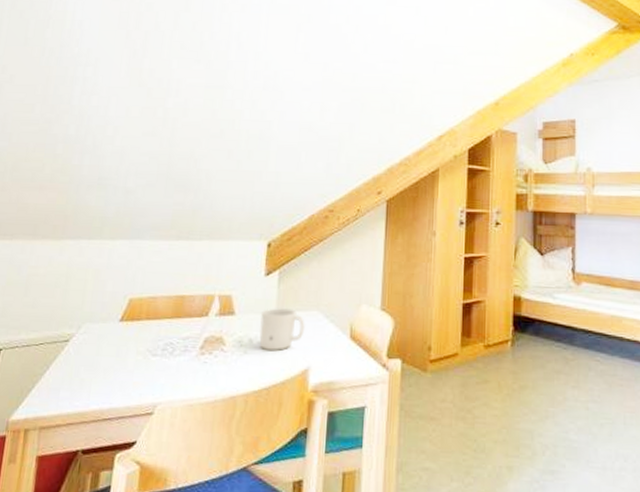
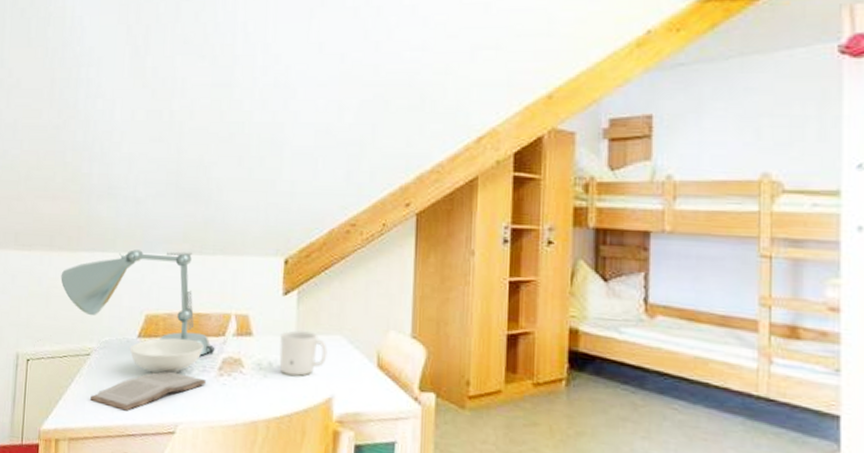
desk lamp: none [42,237,198,336] -> present [61,249,215,356]
book: none [66,352,187,395] -> present [90,371,206,411]
bowl: none [110,320,187,357] -> present [129,338,204,375]

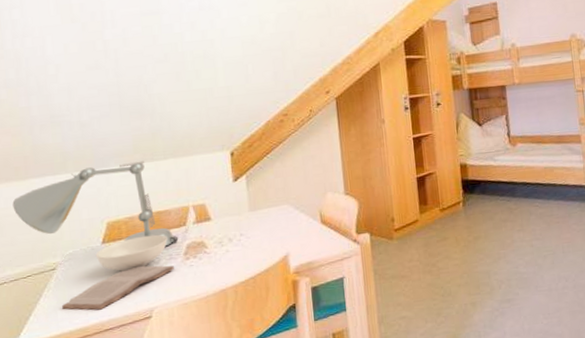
mug: present [279,330,328,376] -> none [236,206,279,246]

